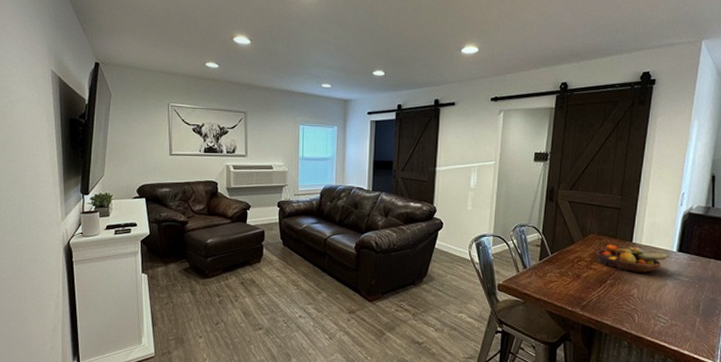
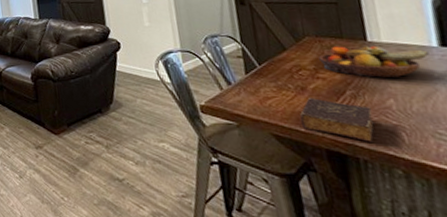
book: none [569,284,621,320] -> present [300,98,374,142]

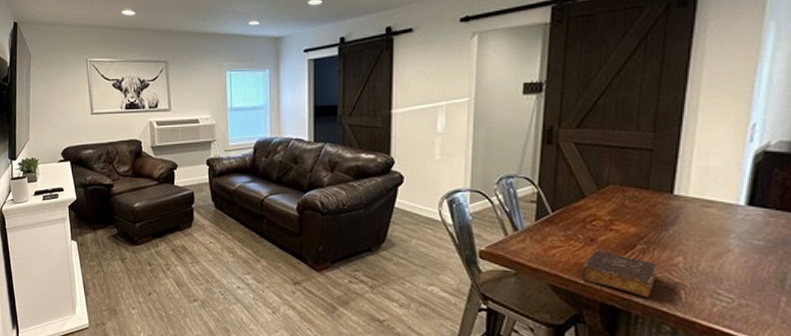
fruit bowl: present [319,45,430,78] -> none [618,197,733,235]

